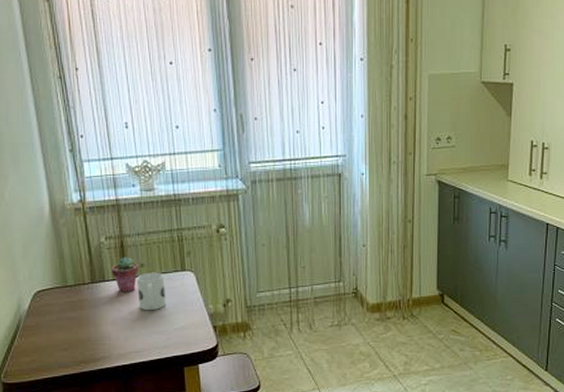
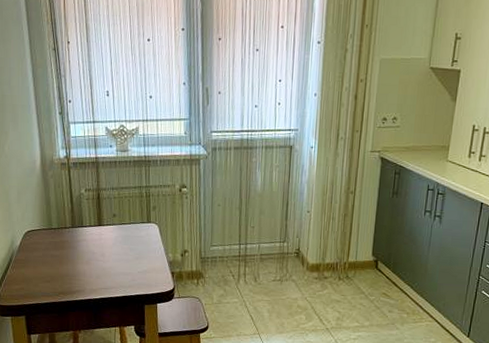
potted succulent: present [112,257,138,292] -> none [89,207,111,238]
mug: present [136,272,167,311] -> none [109,222,133,255]

